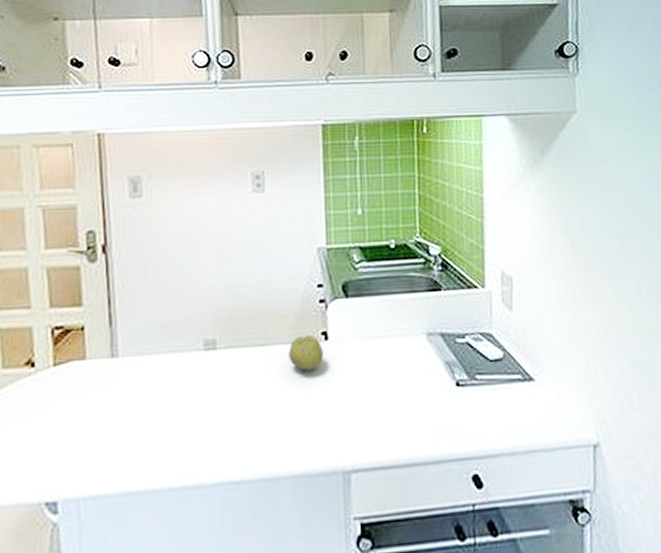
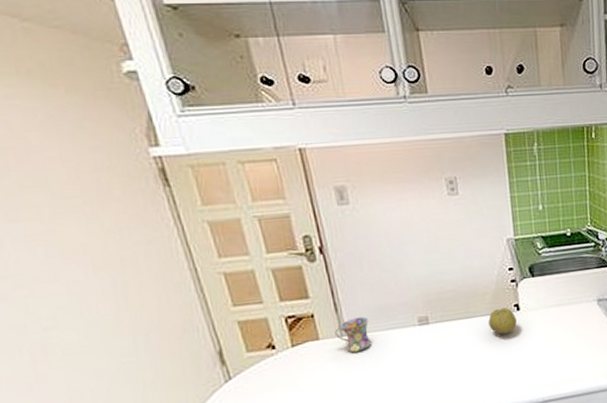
mug: none [105,334,146,379] -> present [335,316,372,352]

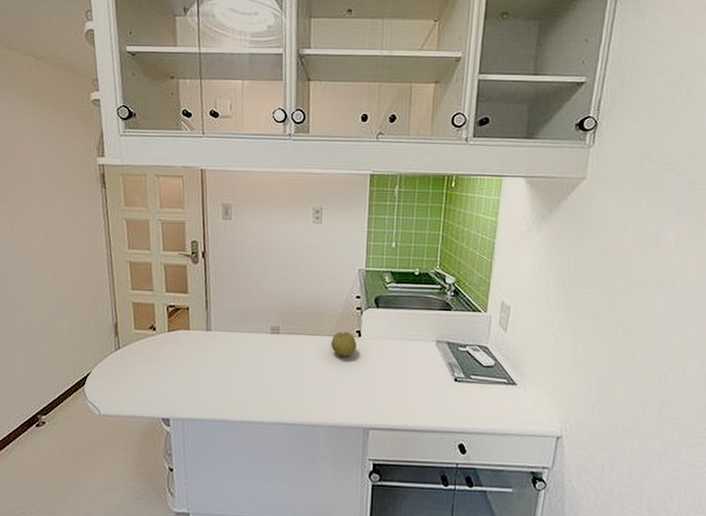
mug: present [335,316,372,352] -> none [203,316,230,346]

